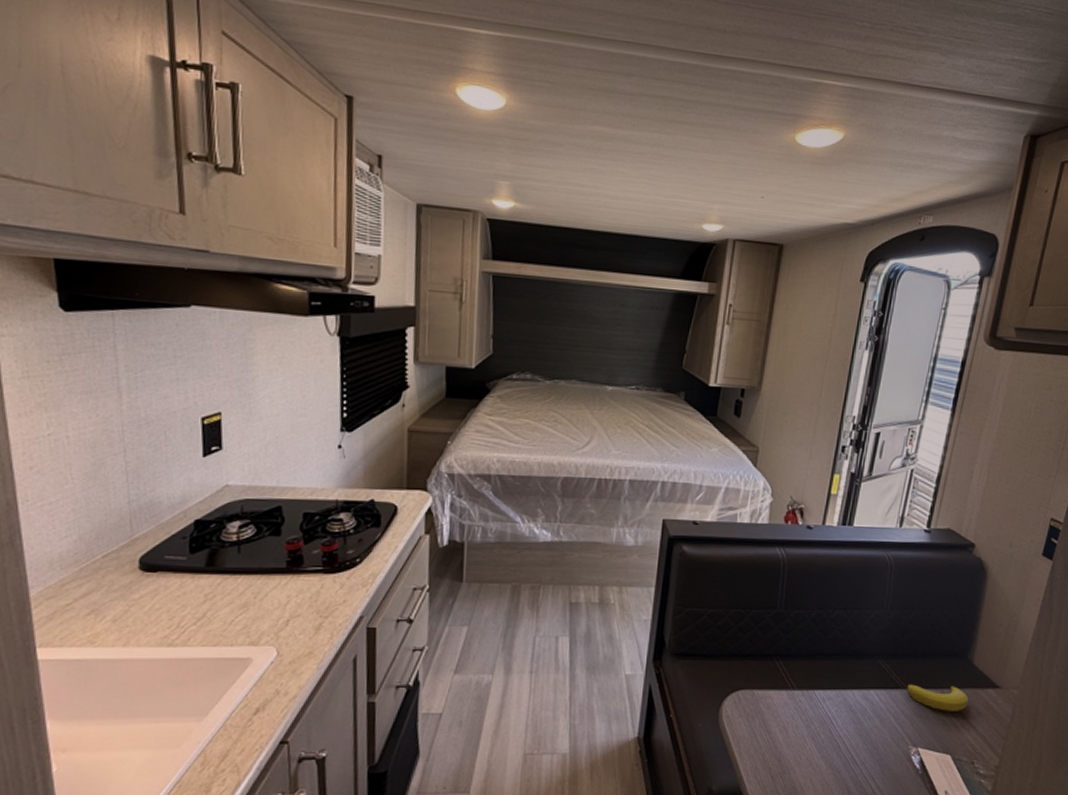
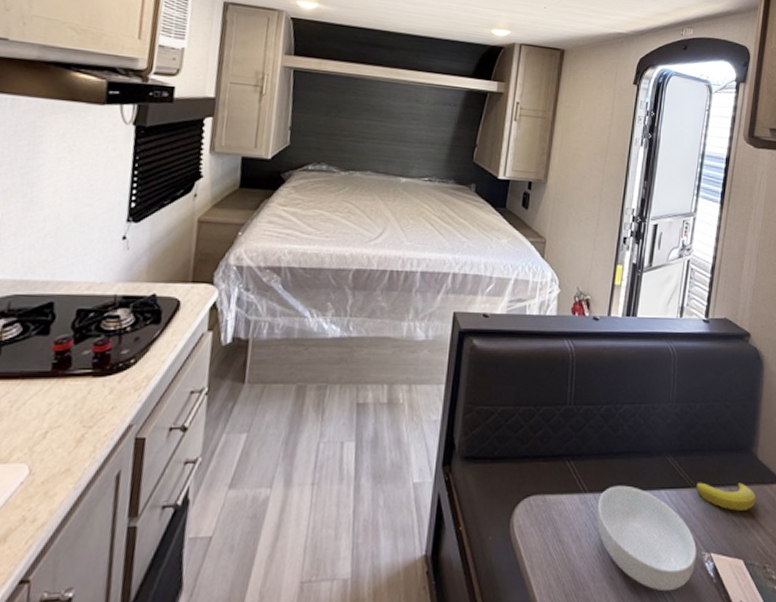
cereal bowl: none [804,684,904,779] -> present [596,485,697,592]

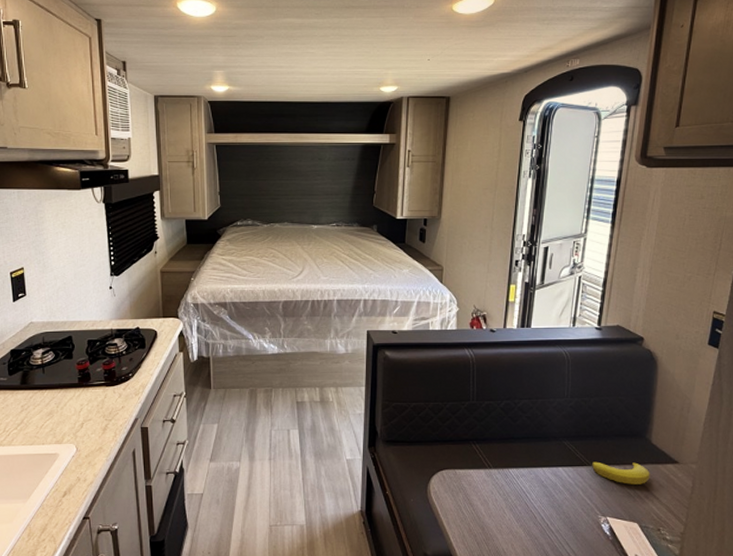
cereal bowl: present [596,485,697,592] -> none [501,463,593,544]

